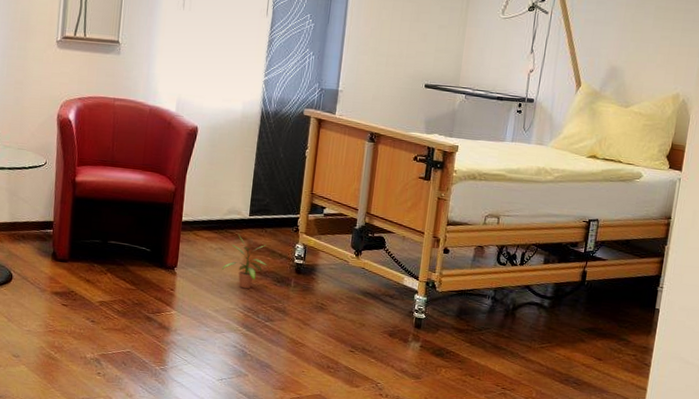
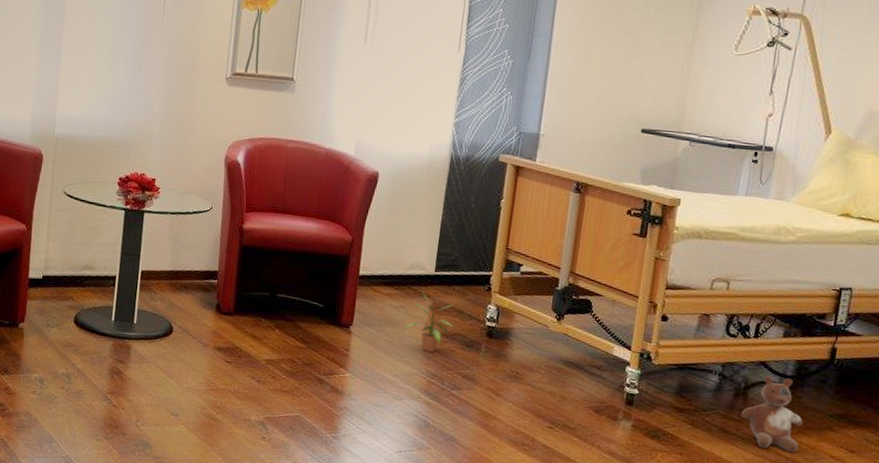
stuffed bear: none [509,297,560,363] -> present [740,375,803,453]

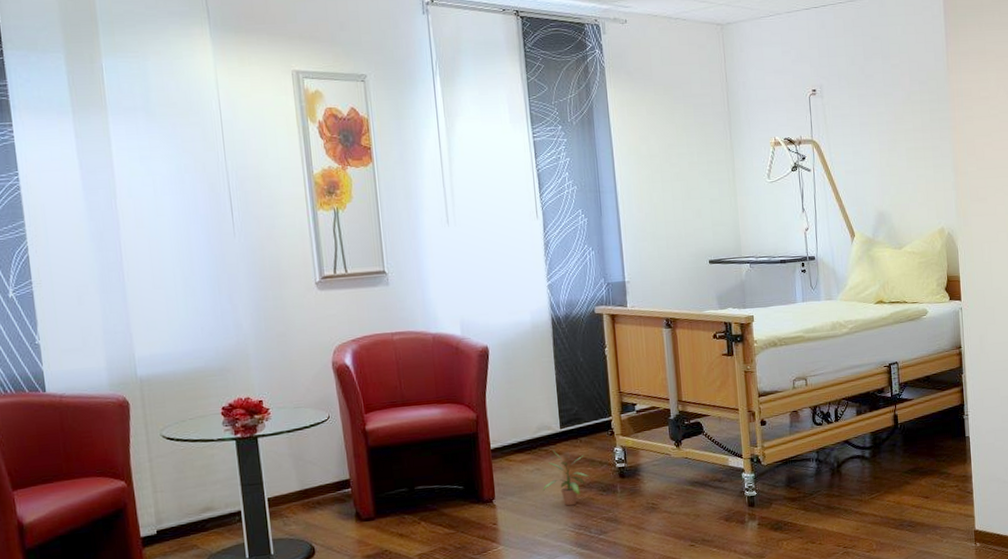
stuffed bear: present [740,375,803,453] -> none [839,449,888,514]

